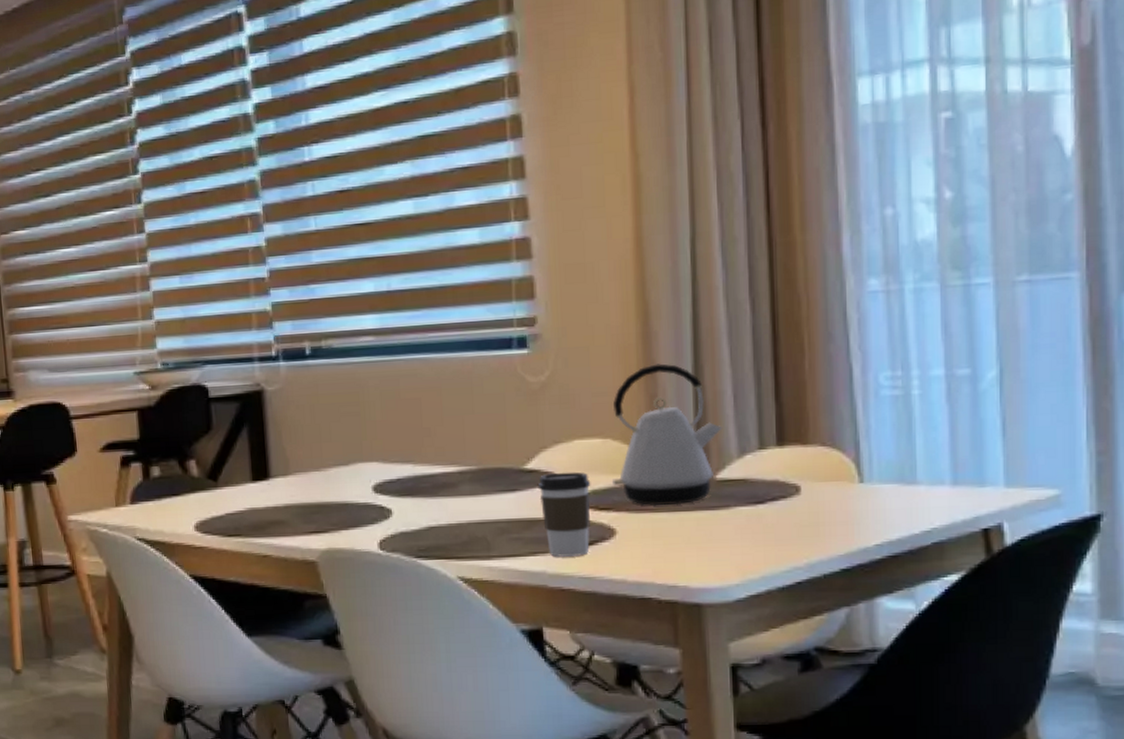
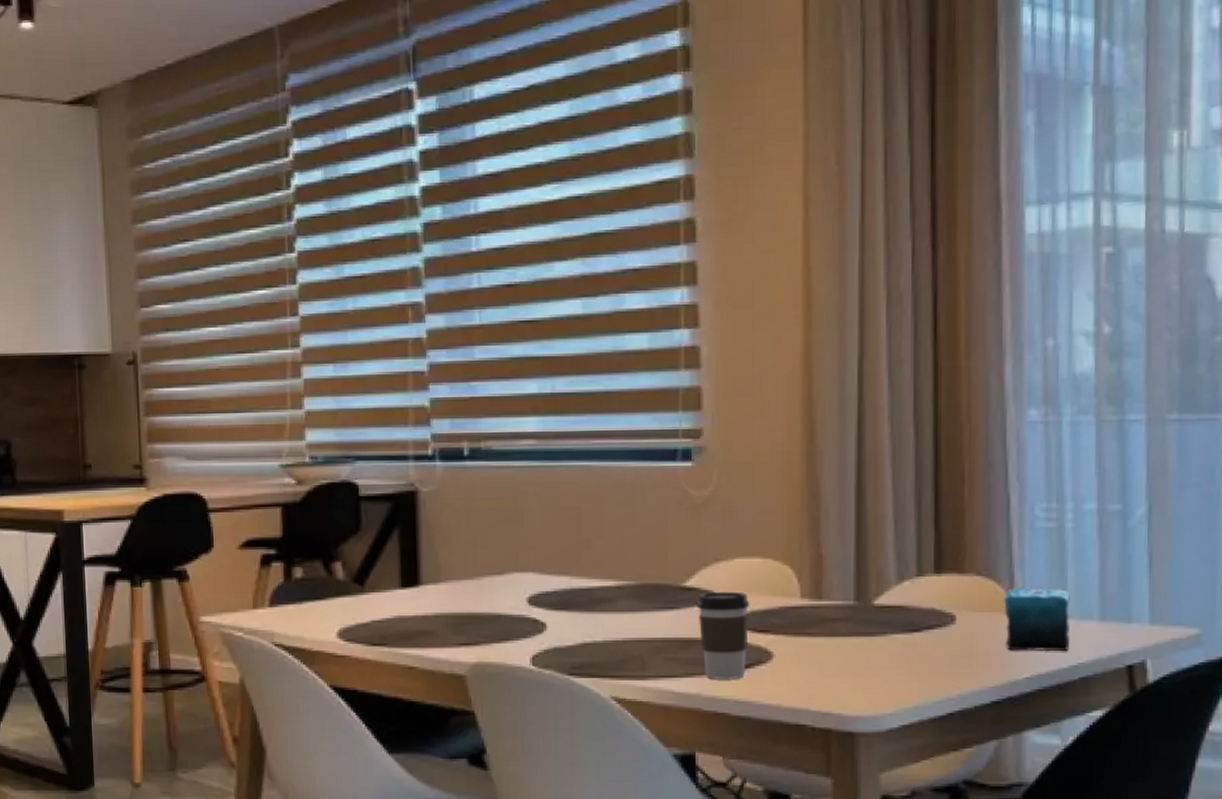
kettle: present [611,363,723,506] -> none [770,484,883,630]
candle: none [850,455,921,519] -> present [1004,587,1070,652]

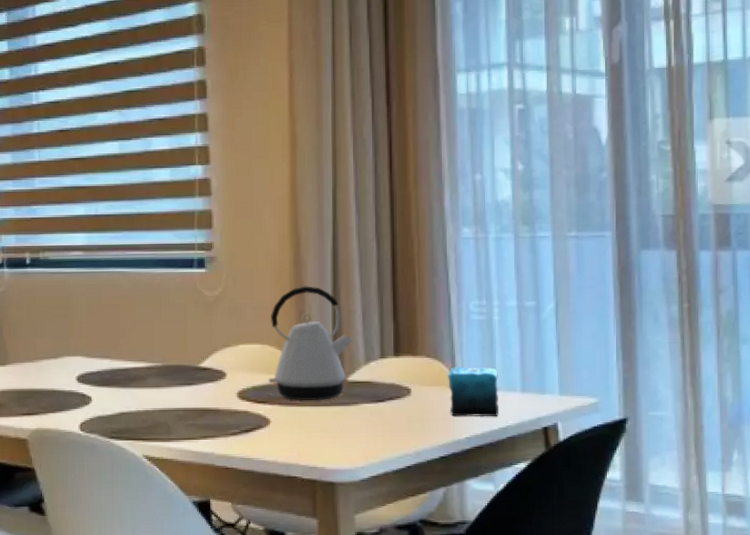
coffee cup: present [696,591,750,679] -> none [210,371,252,441]
kettle: none [770,484,883,630] -> present [268,286,354,401]

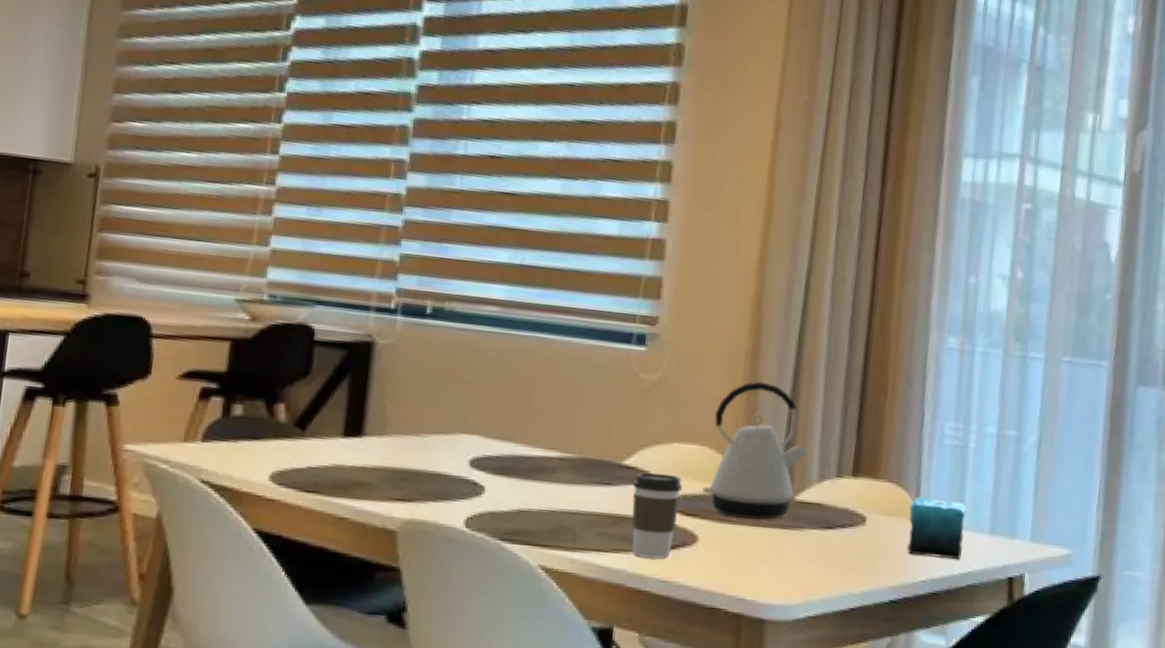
coffee cup: none [210,371,252,441] -> present [632,472,683,559]

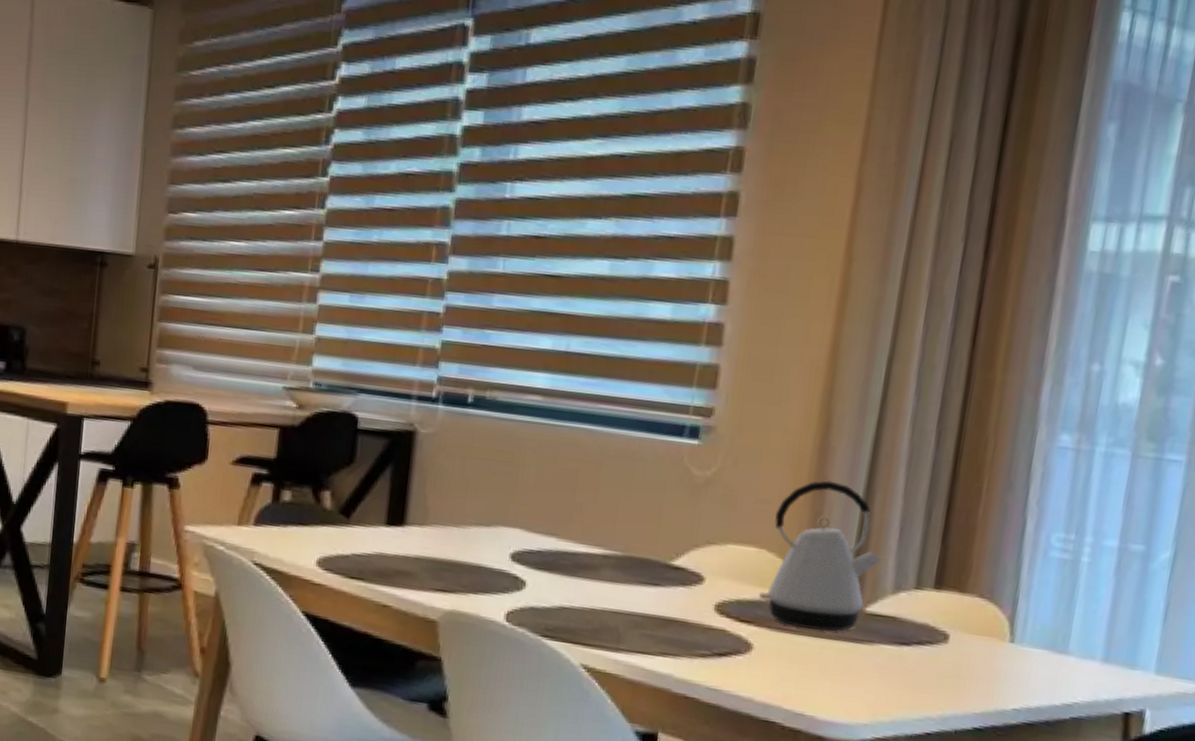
coffee cup: present [632,472,683,559] -> none [680,574,737,666]
candle: present [907,496,966,559] -> none [998,615,1074,688]

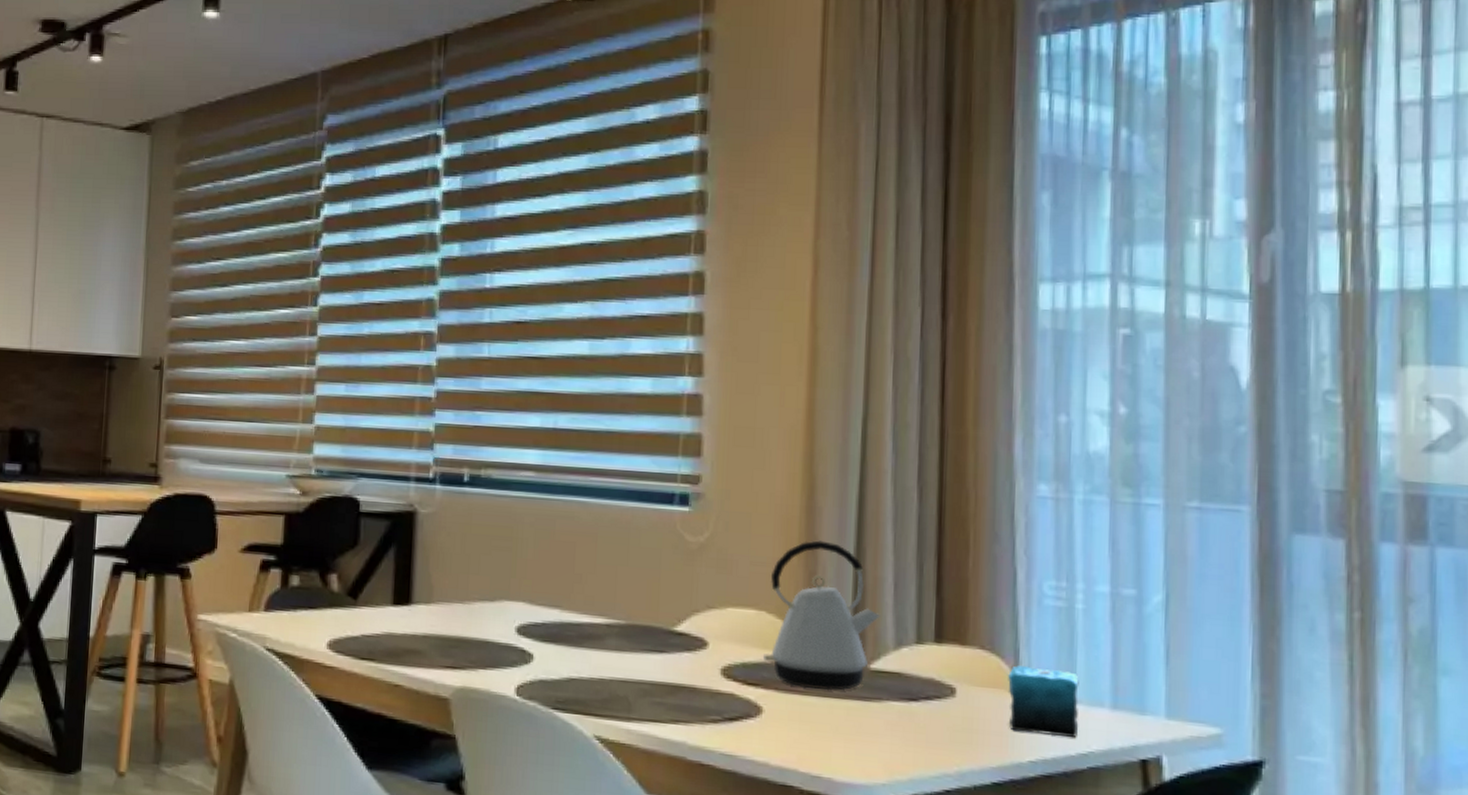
candle: none [998,615,1074,688] -> present [1008,665,1079,737]

